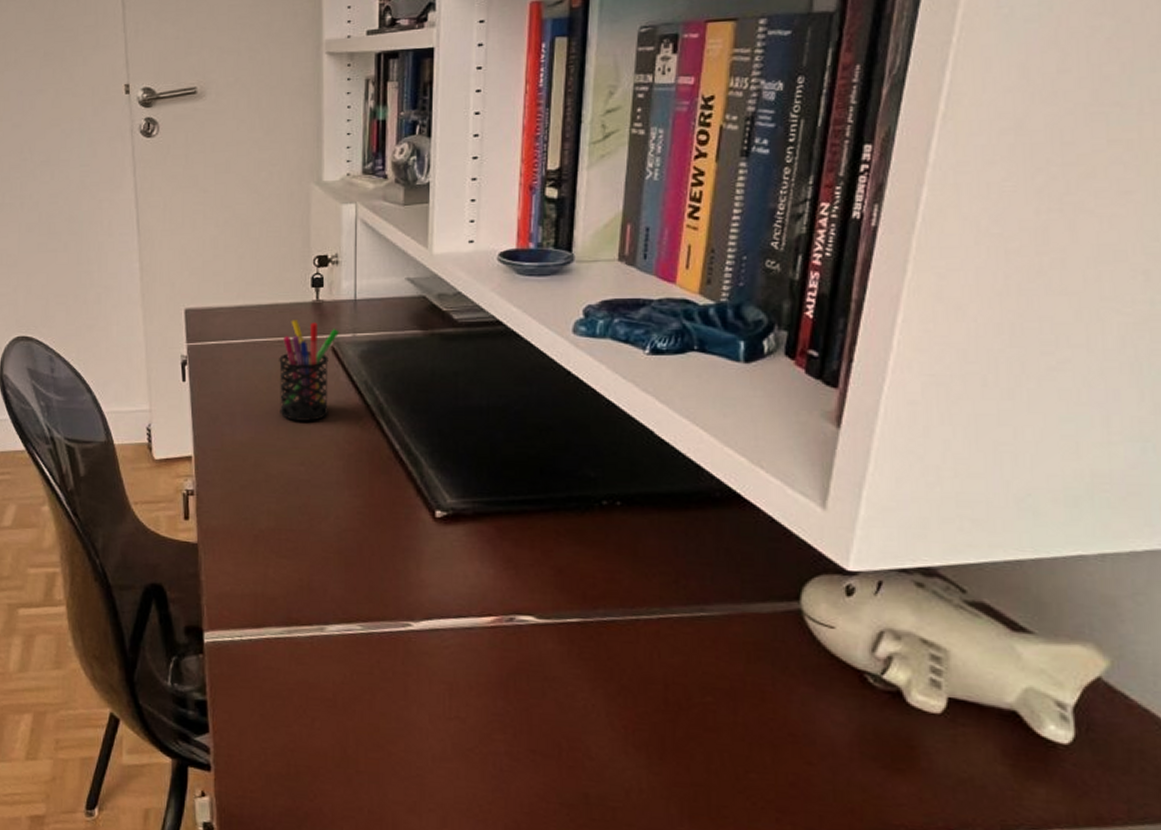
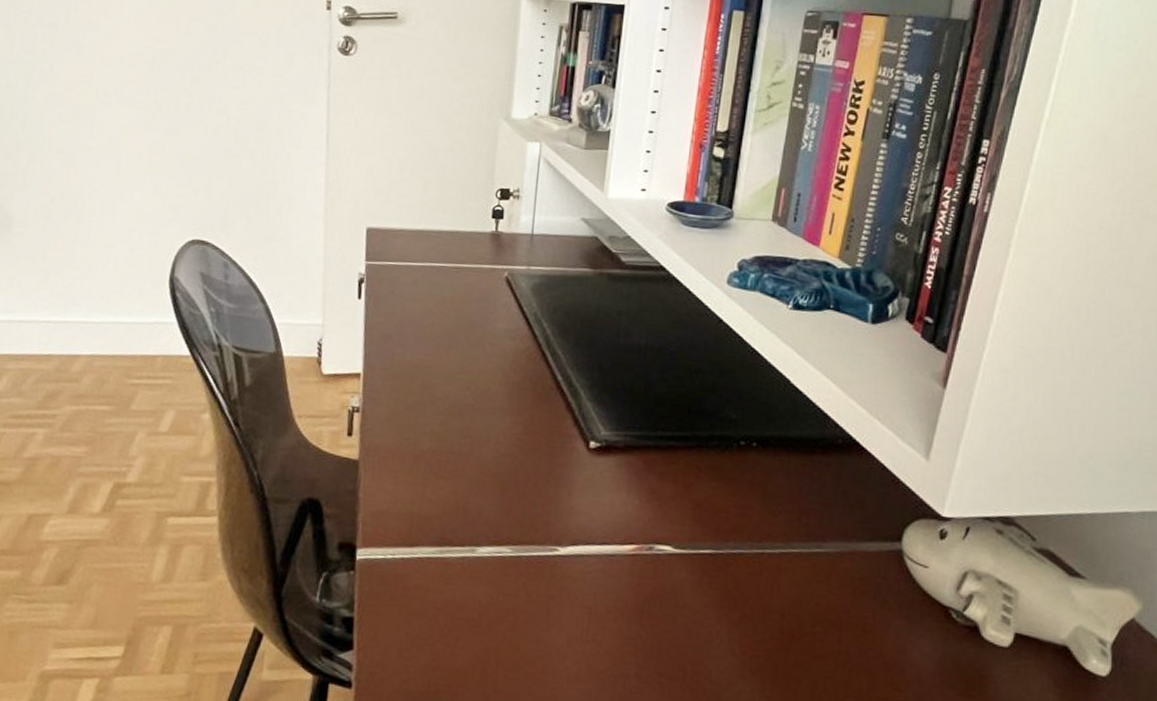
pen holder: present [279,320,339,421] -> none [451,248,514,348]

